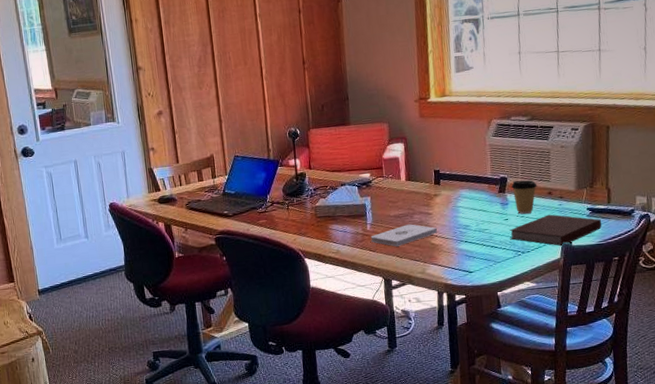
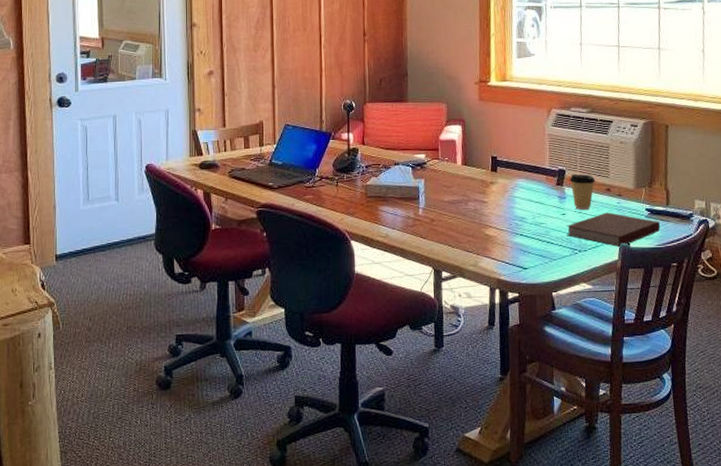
notepad: present [370,224,437,247] -> none [422,211,492,235]

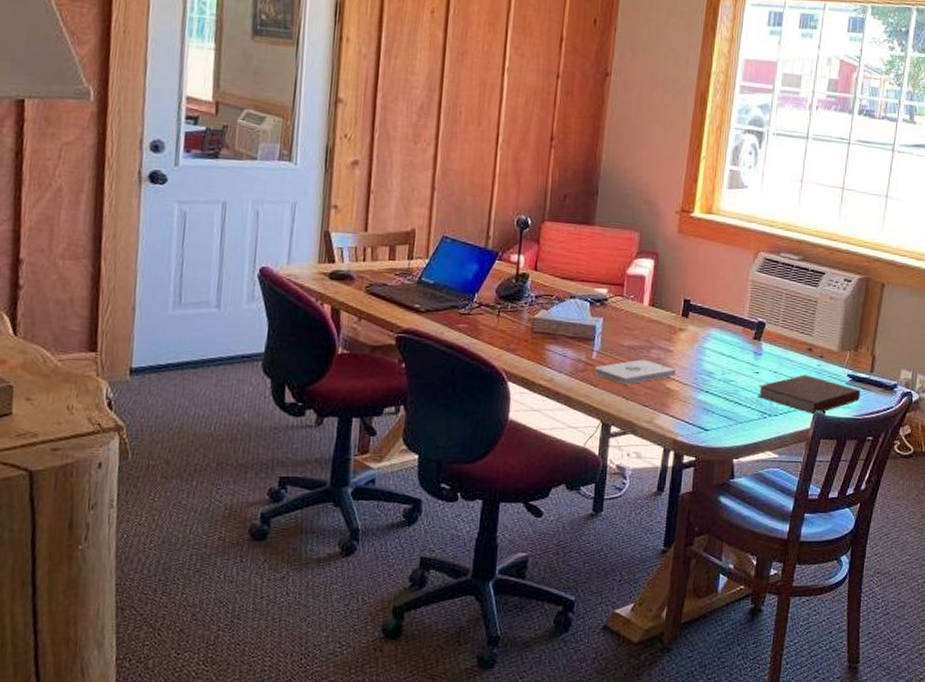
notepad: none [422,211,492,235] -> present [594,359,675,385]
coffee cup: present [569,173,596,211] -> none [769,327,798,371]

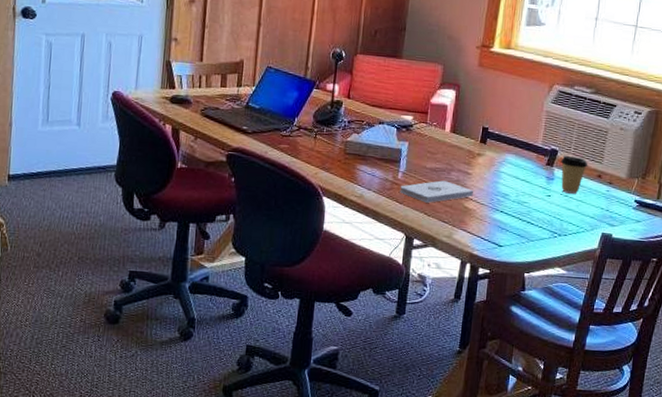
notebook: present [757,374,861,415] -> none [549,199,647,236]
coffee cup: none [769,327,798,371] -> present [561,155,588,195]

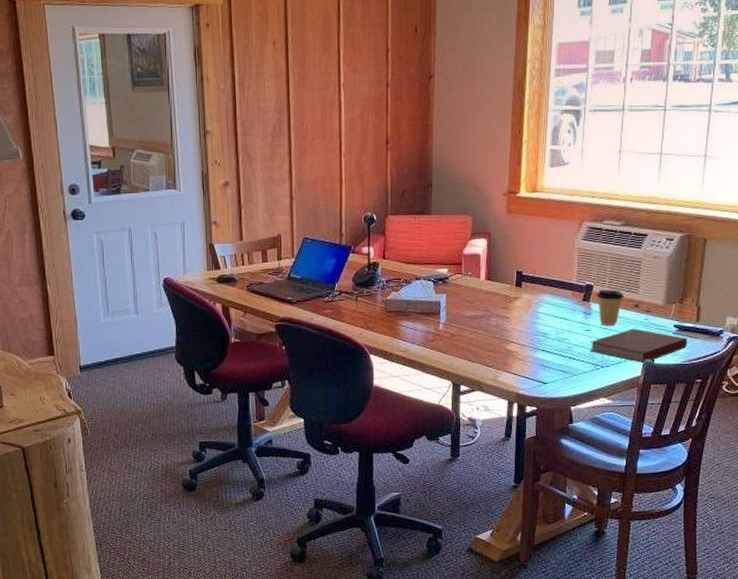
notepad: present [399,180,473,203] -> none [442,327,513,350]
notebook: none [549,199,647,236] -> present [590,328,688,364]

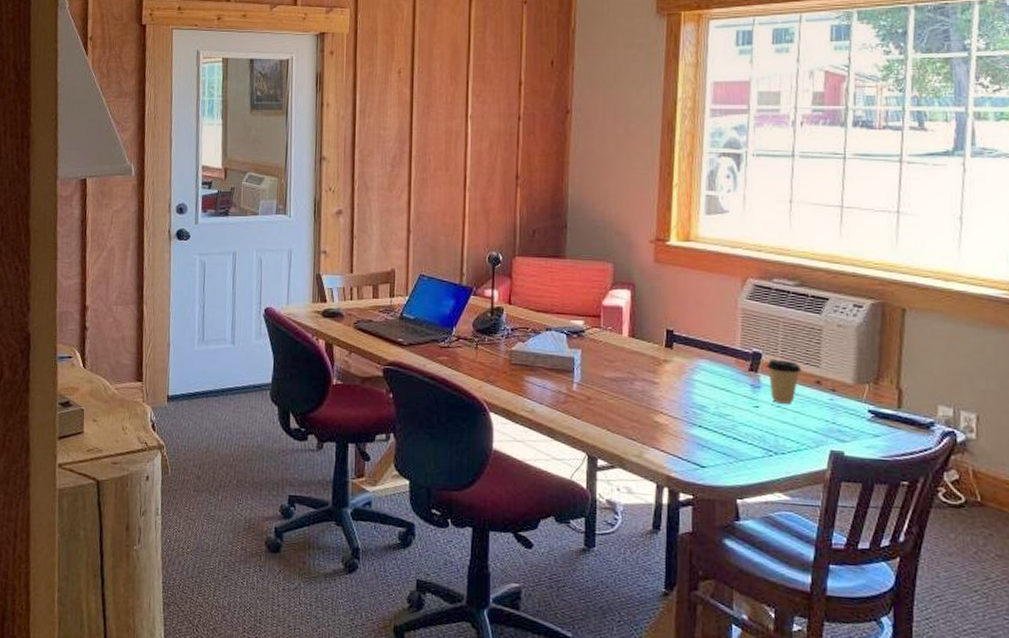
notebook: present [590,328,688,364] -> none [759,409,888,455]

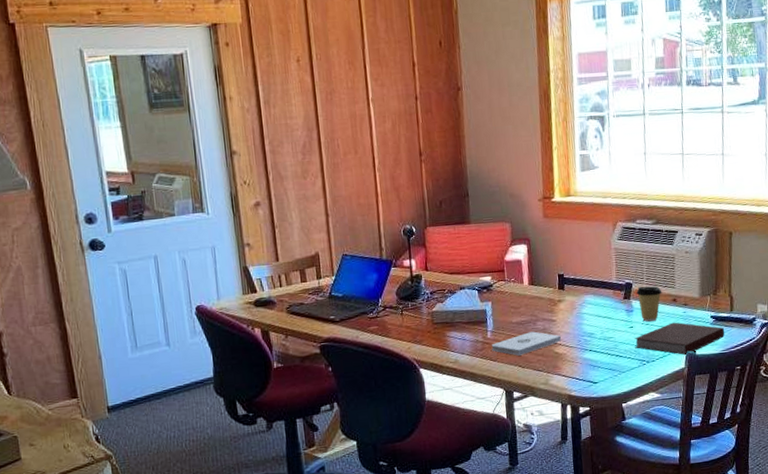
notepad: none [576,391,663,418] -> present [491,331,561,356]
notebook: none [759,409,888,455] -> present [634,322,725,355]

